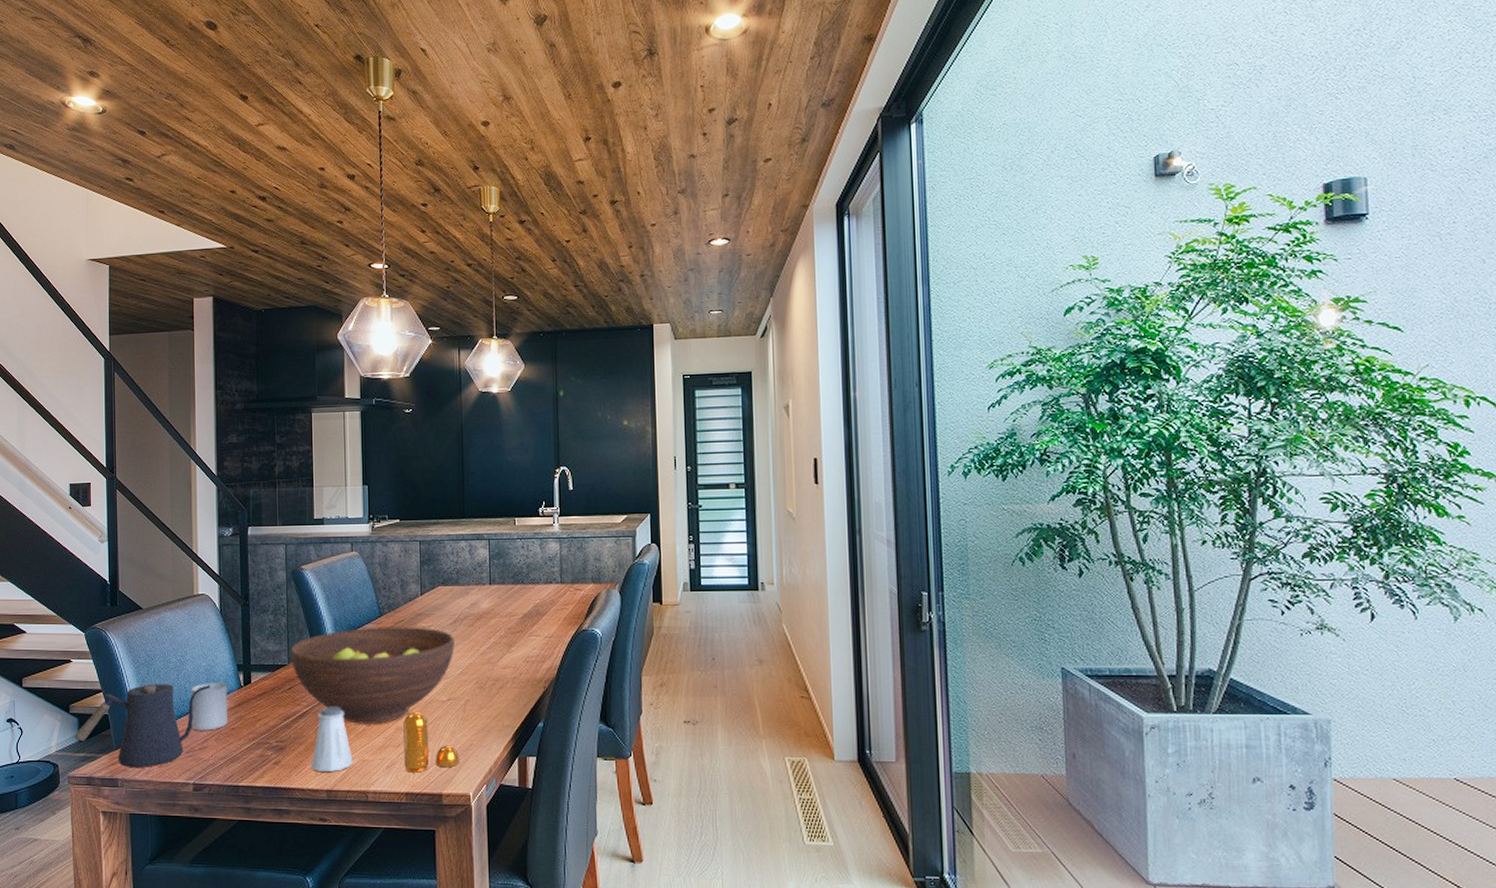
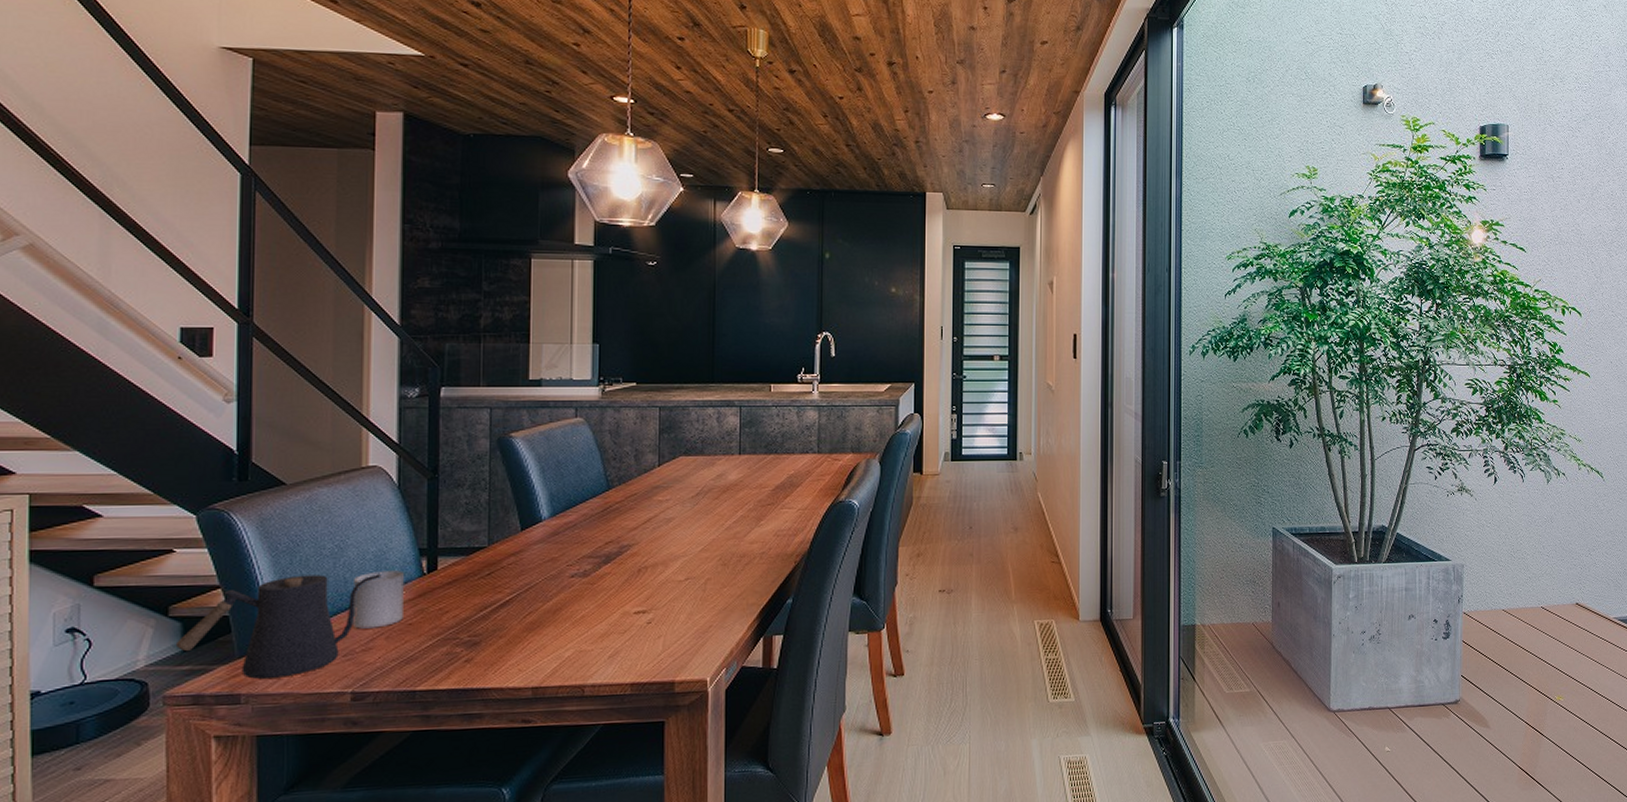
fruit bowl: present [290,627,455,724] -> none [491,501,696,611]
saltshaker: present [311,707,353,772] -> none [514,592,567,667]
pepper shaker: present [403,711,459,773] -> none [631,593,696,661]

